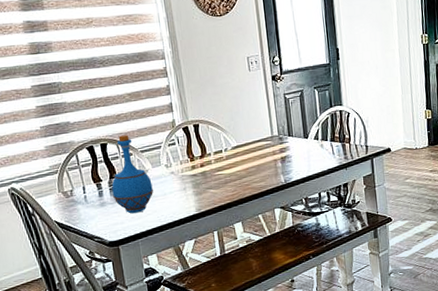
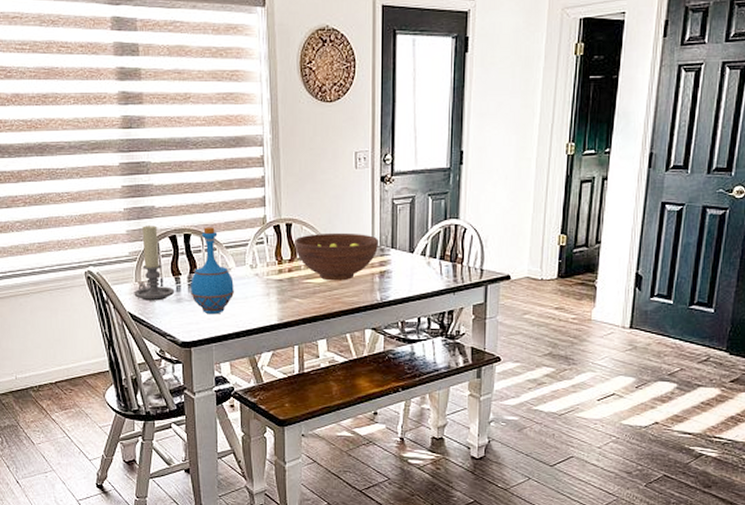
candle holder: none [58,138,98,209] -> present [134,224,175,301]
fruit bowl: none [203,126,278,171] -> present [295,232,379,281]

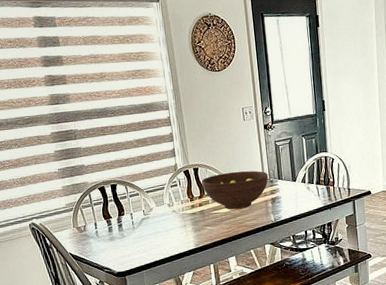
candle holder: present [134,224,175,301] -> none [73,180,108,242]
bottle: present [191,227,235,315] -> none [120,177,158,248]

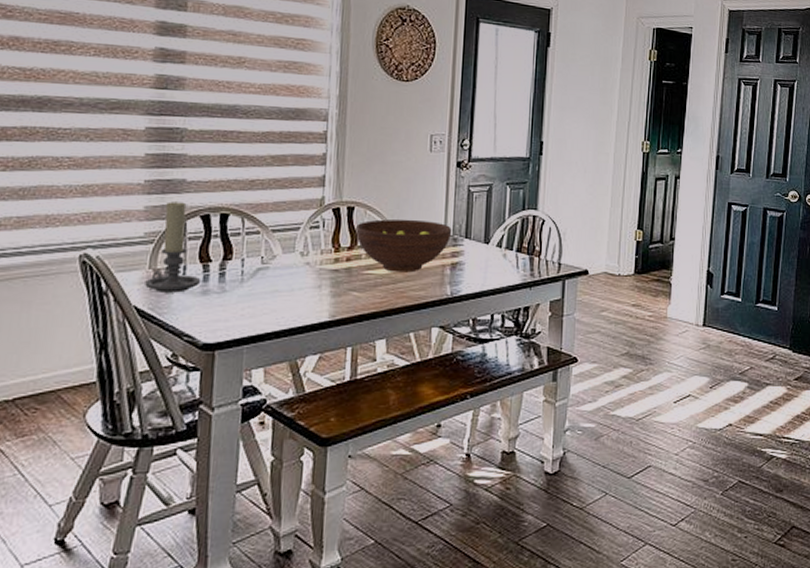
candle holder: none [73,180,108,242] -> present [144,200,201,293]

